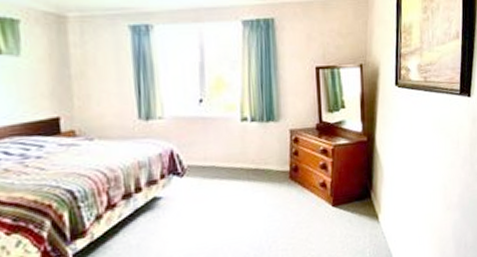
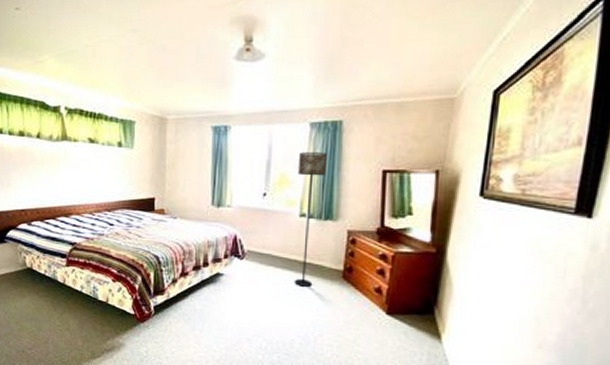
floor lamp: none [233,51,264,195] -> present [294,152,328,287]

